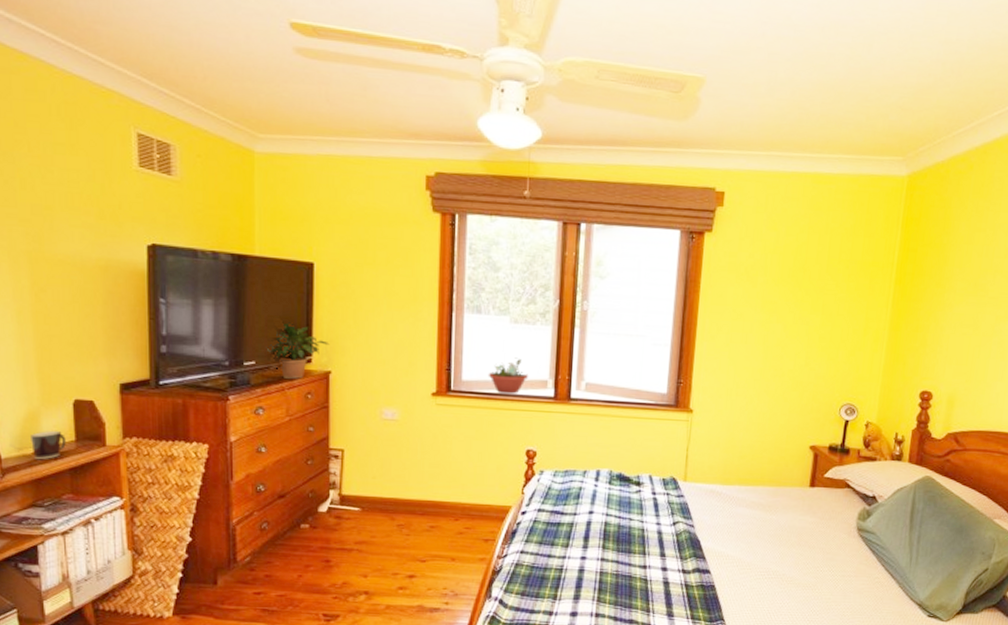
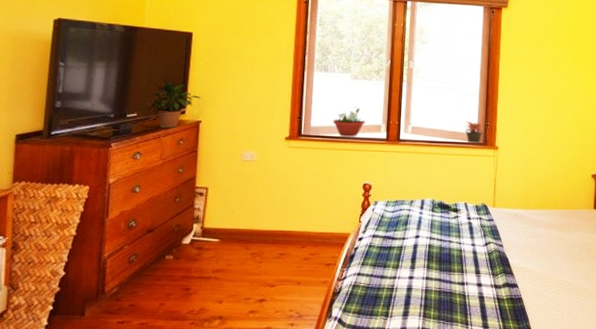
succulent plant: none [651,376,677,405] -> present [465,120,485,144]

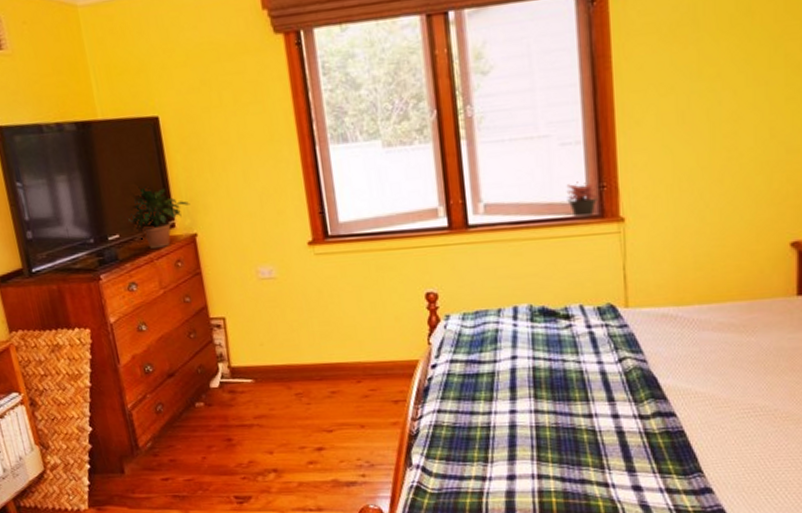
potted flower: present [332,107,366,138] -> none [367,186,415,233]

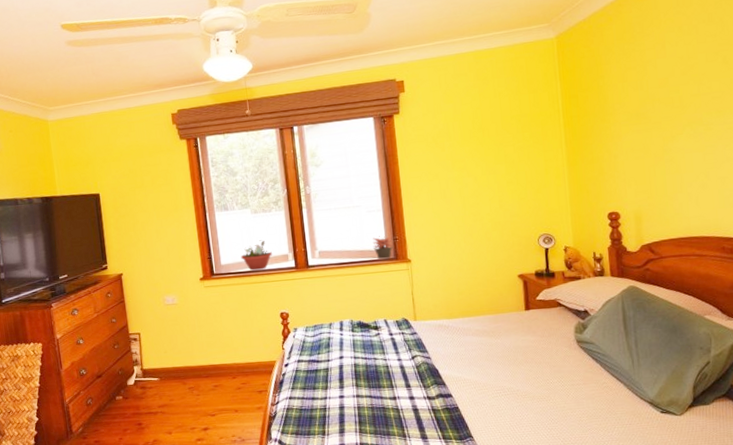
potted plant: present [127,186,191,250] -> none [73,241,119,285]
potted flower: none [367,186,415,233] -> present [240,240,273,271]

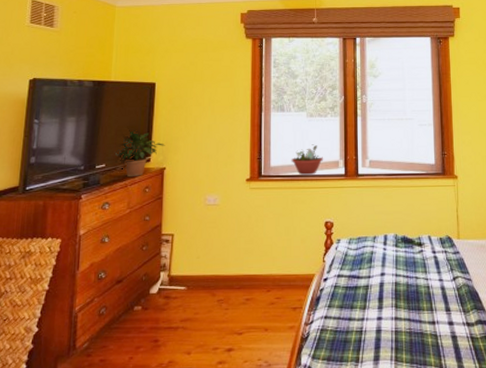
potted plant: none [73,241,119,285] -> present [114,130,165,178]
succulent plant: present [372,236,394,260] -> none [422,150,442,174]

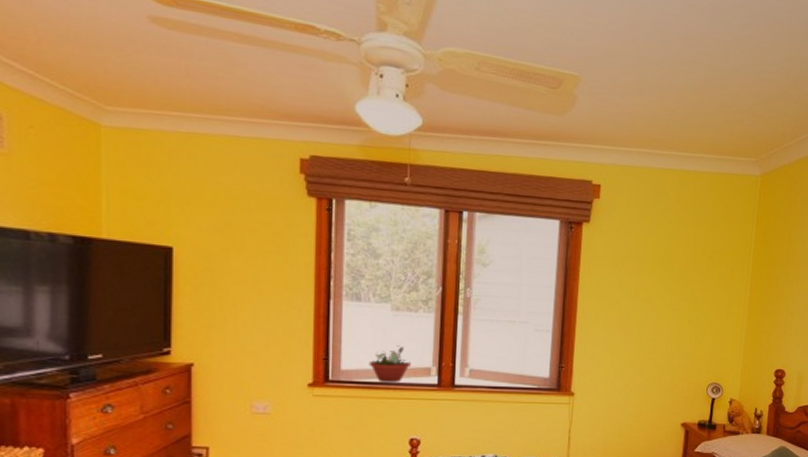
potted plant: present [114,130,165,178] -> none [115,311,192,374]

